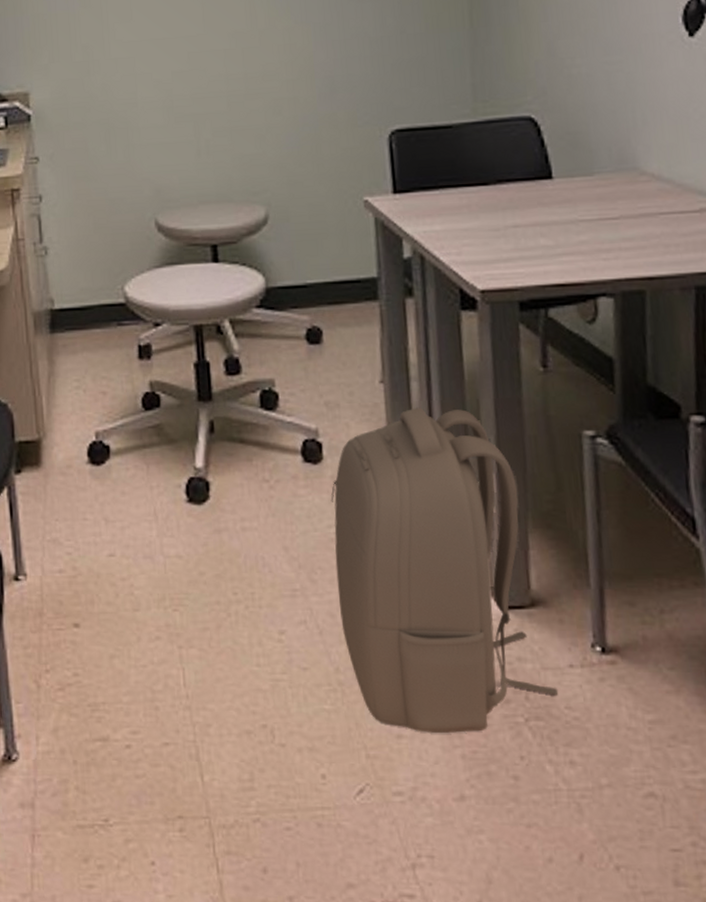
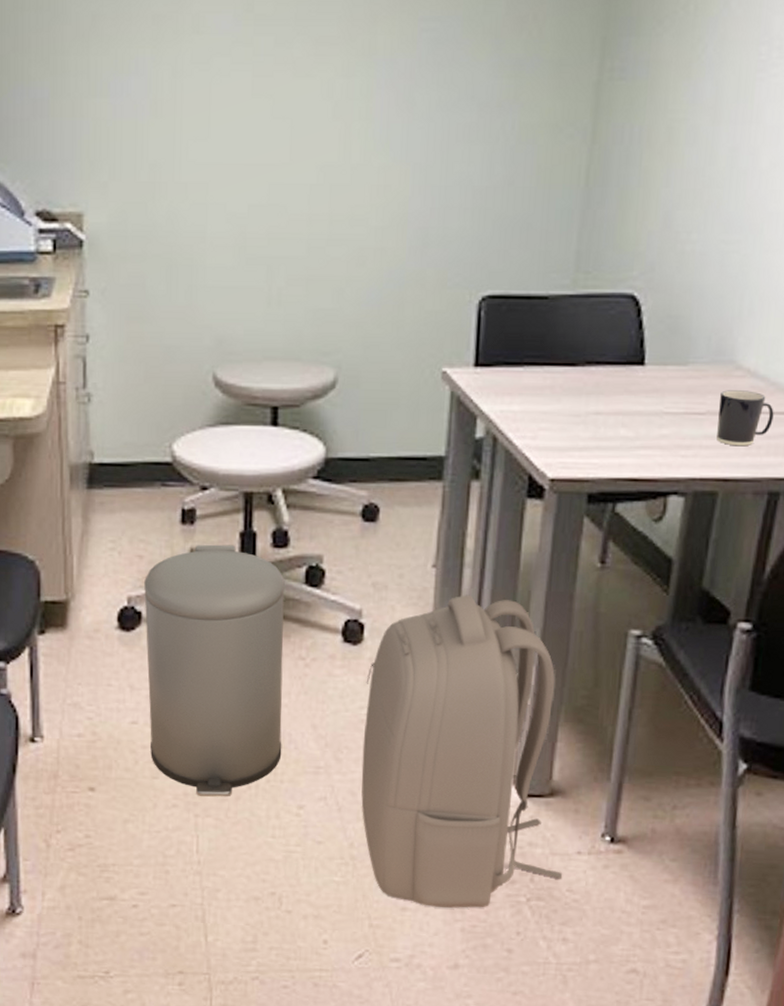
pedal bin: none [109,375,257,627] -> present [144,544,285,797]
mug: none [630,193,686,246] -> present [716,390,774,447]

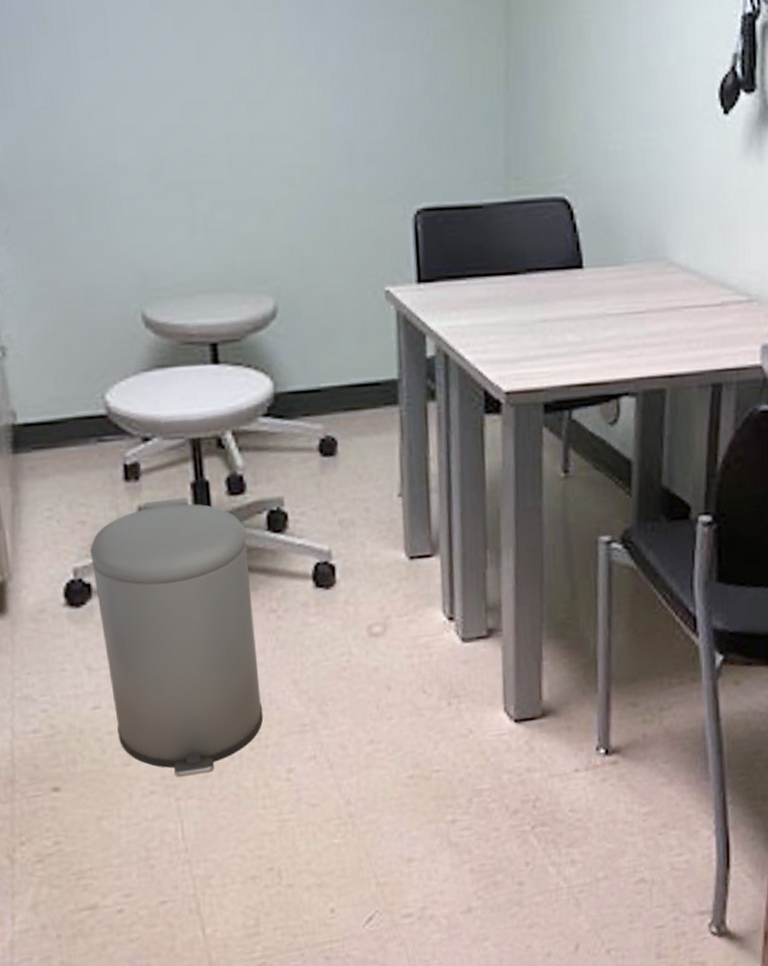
backpack: present [361,595,563,908] -> none [344,521,564,853]
mug: present [716,390,774,447] -> none [657,285,708,342]

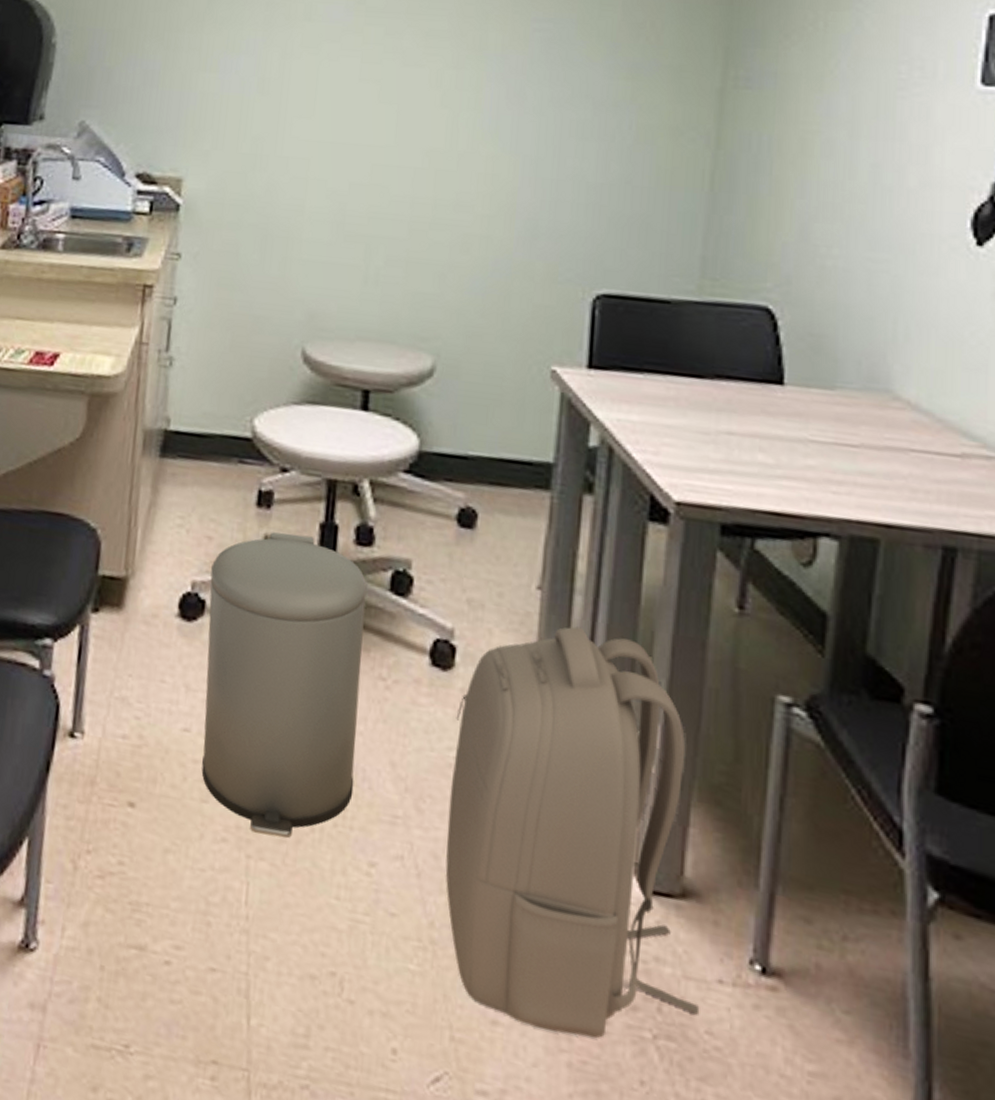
backpack: none [344,521,564,853] -> present [445,626,700,1038]

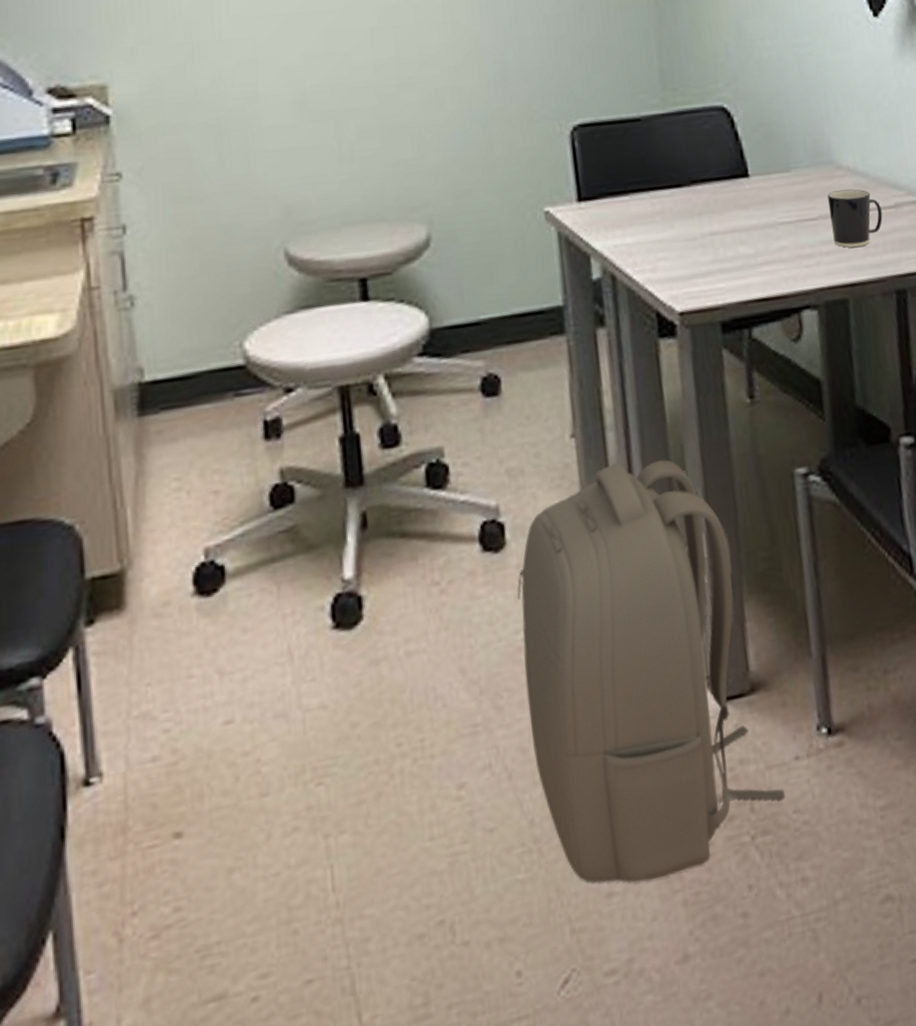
pedal bin: present [201,532,367,839] -> none [224,454,428,806]
mug: none [874,422,943,489] -> present [827,189,883,248]

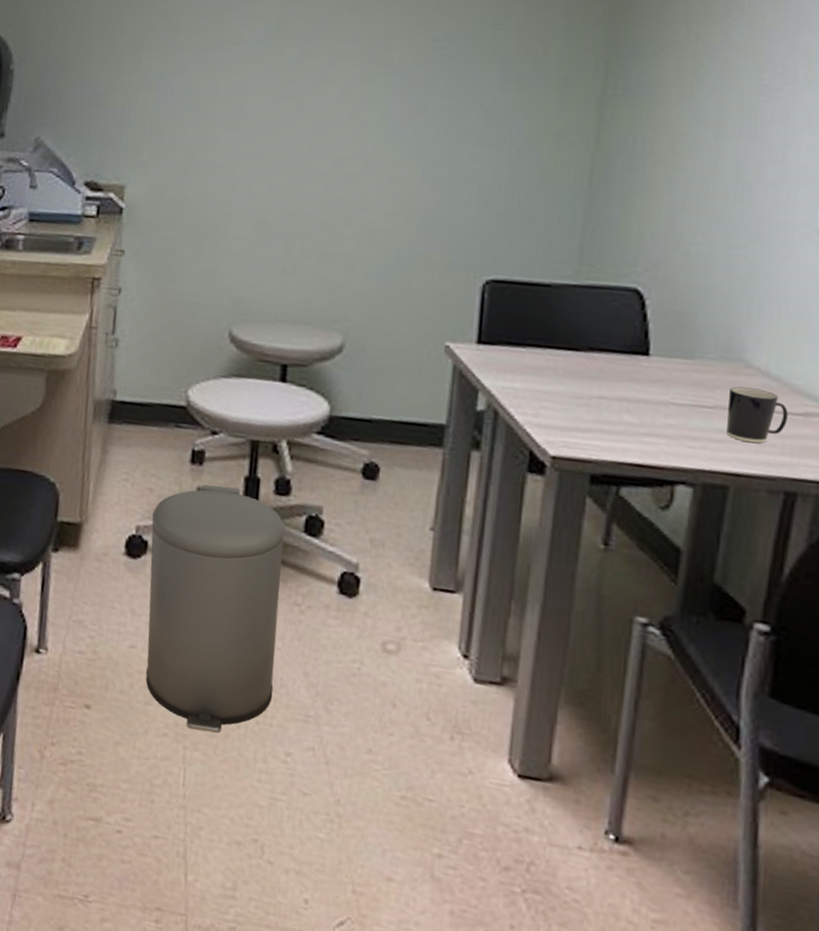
pedal bin: none [224,454,428,806] -> present [146,484,285,734]
backpack: present [517,459,786,883] -> none [349,561,562,892]

